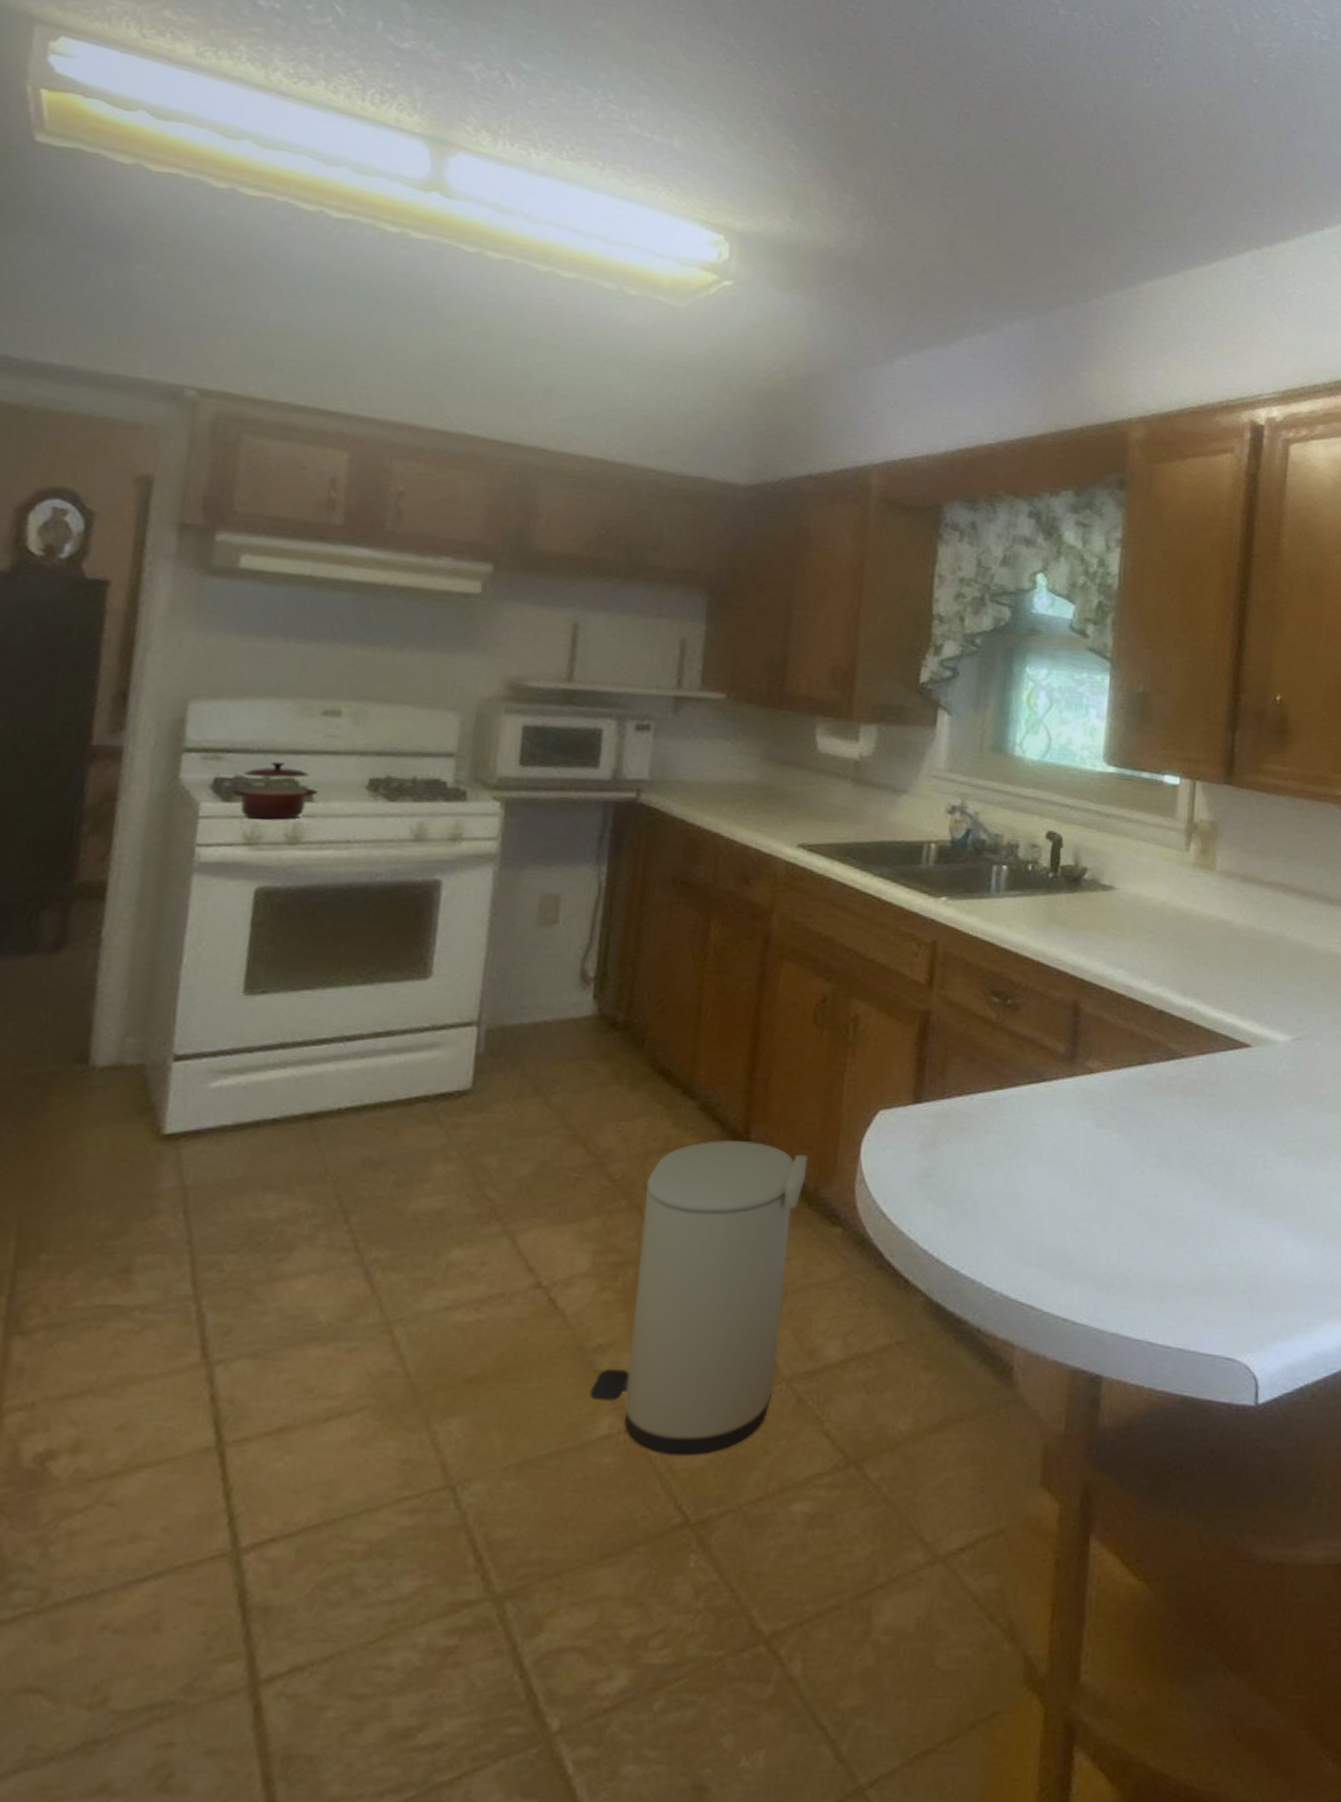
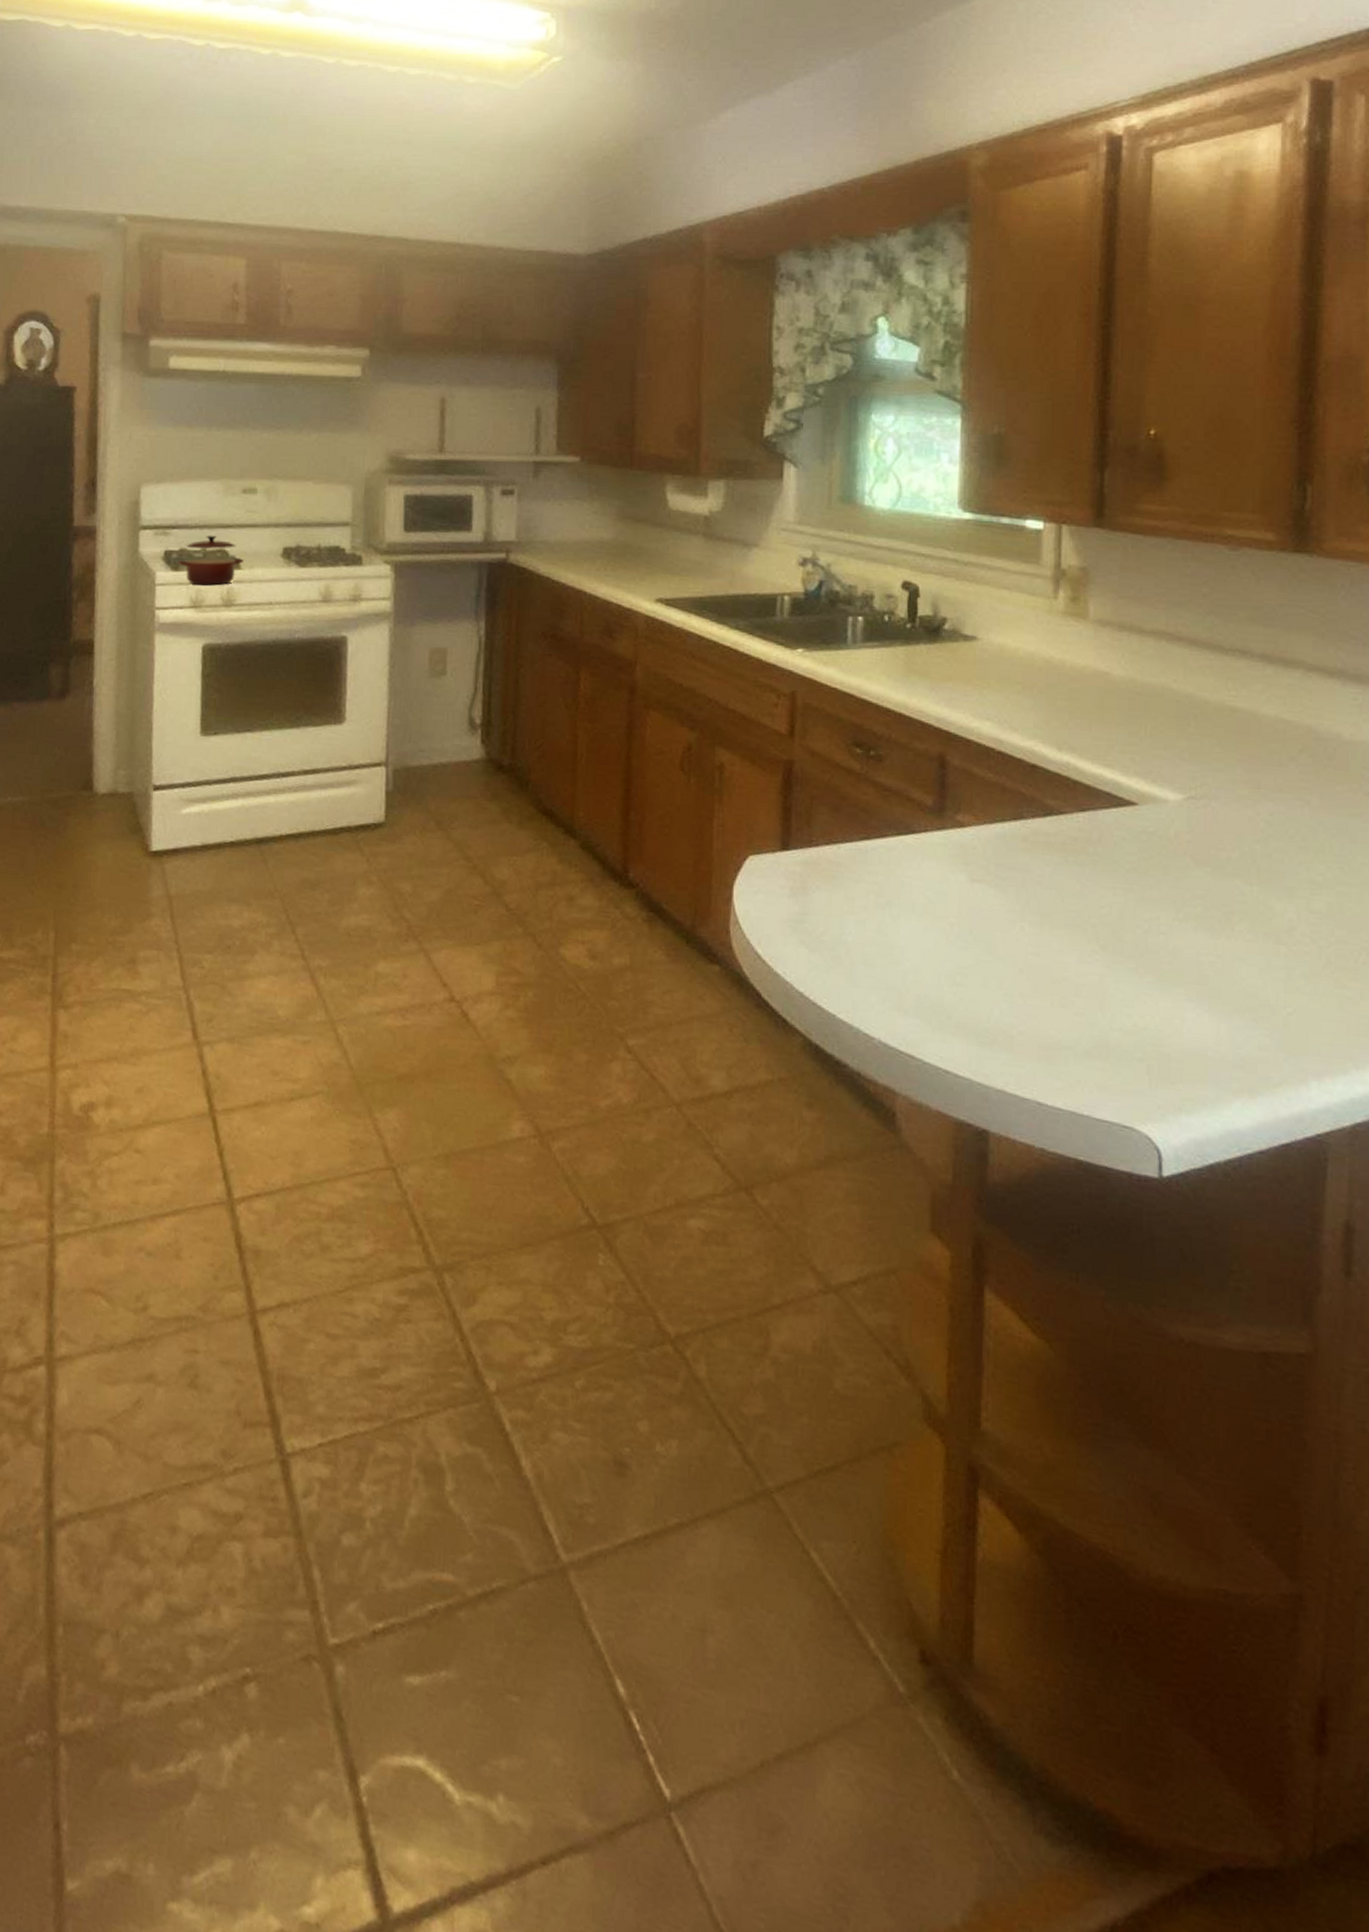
pedal bin: present [590,1140,808,1455] -> none [502,877,684,1165]

